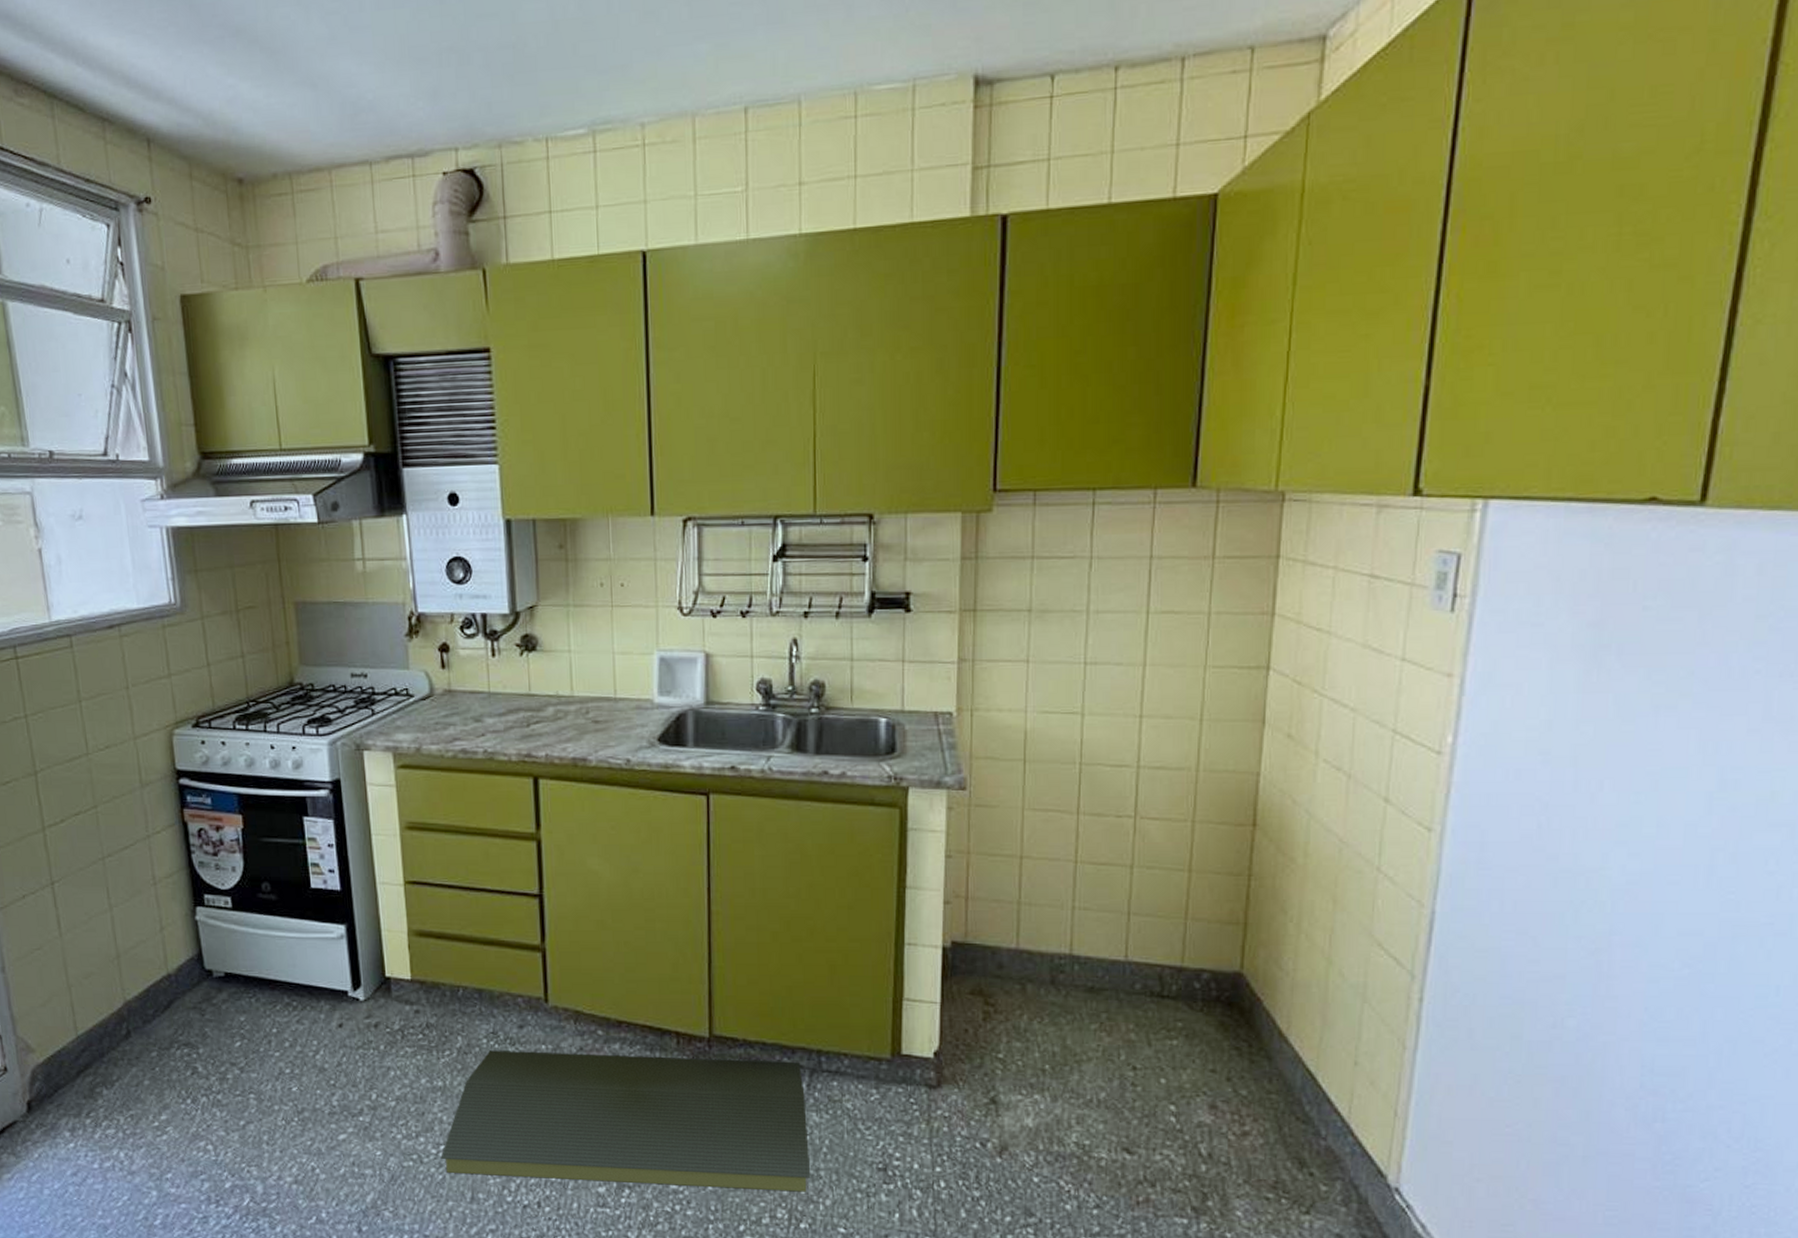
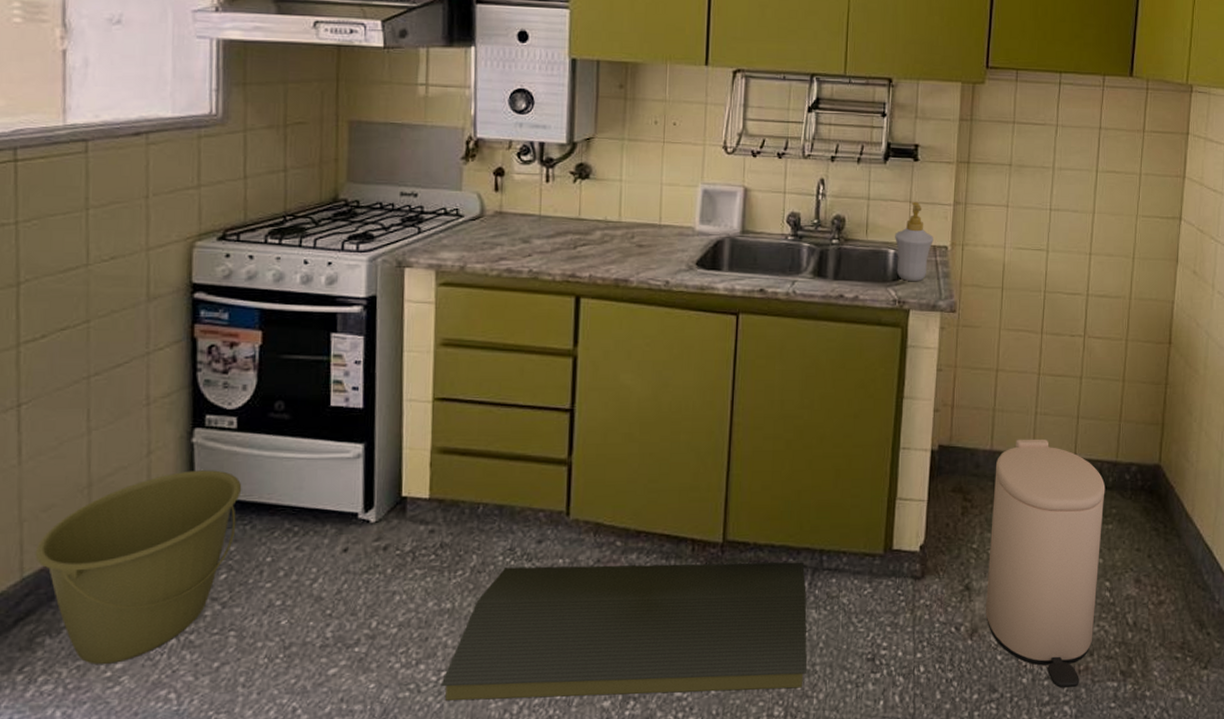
bucket: none [84,946,244,1115] -> present [35,470,242,664]
soap bottle: none [886,661,934,755] -> present [895,202,934,282]
pedal bin: none [1017,937,1168,1221] -> present [986,438,1106,689]

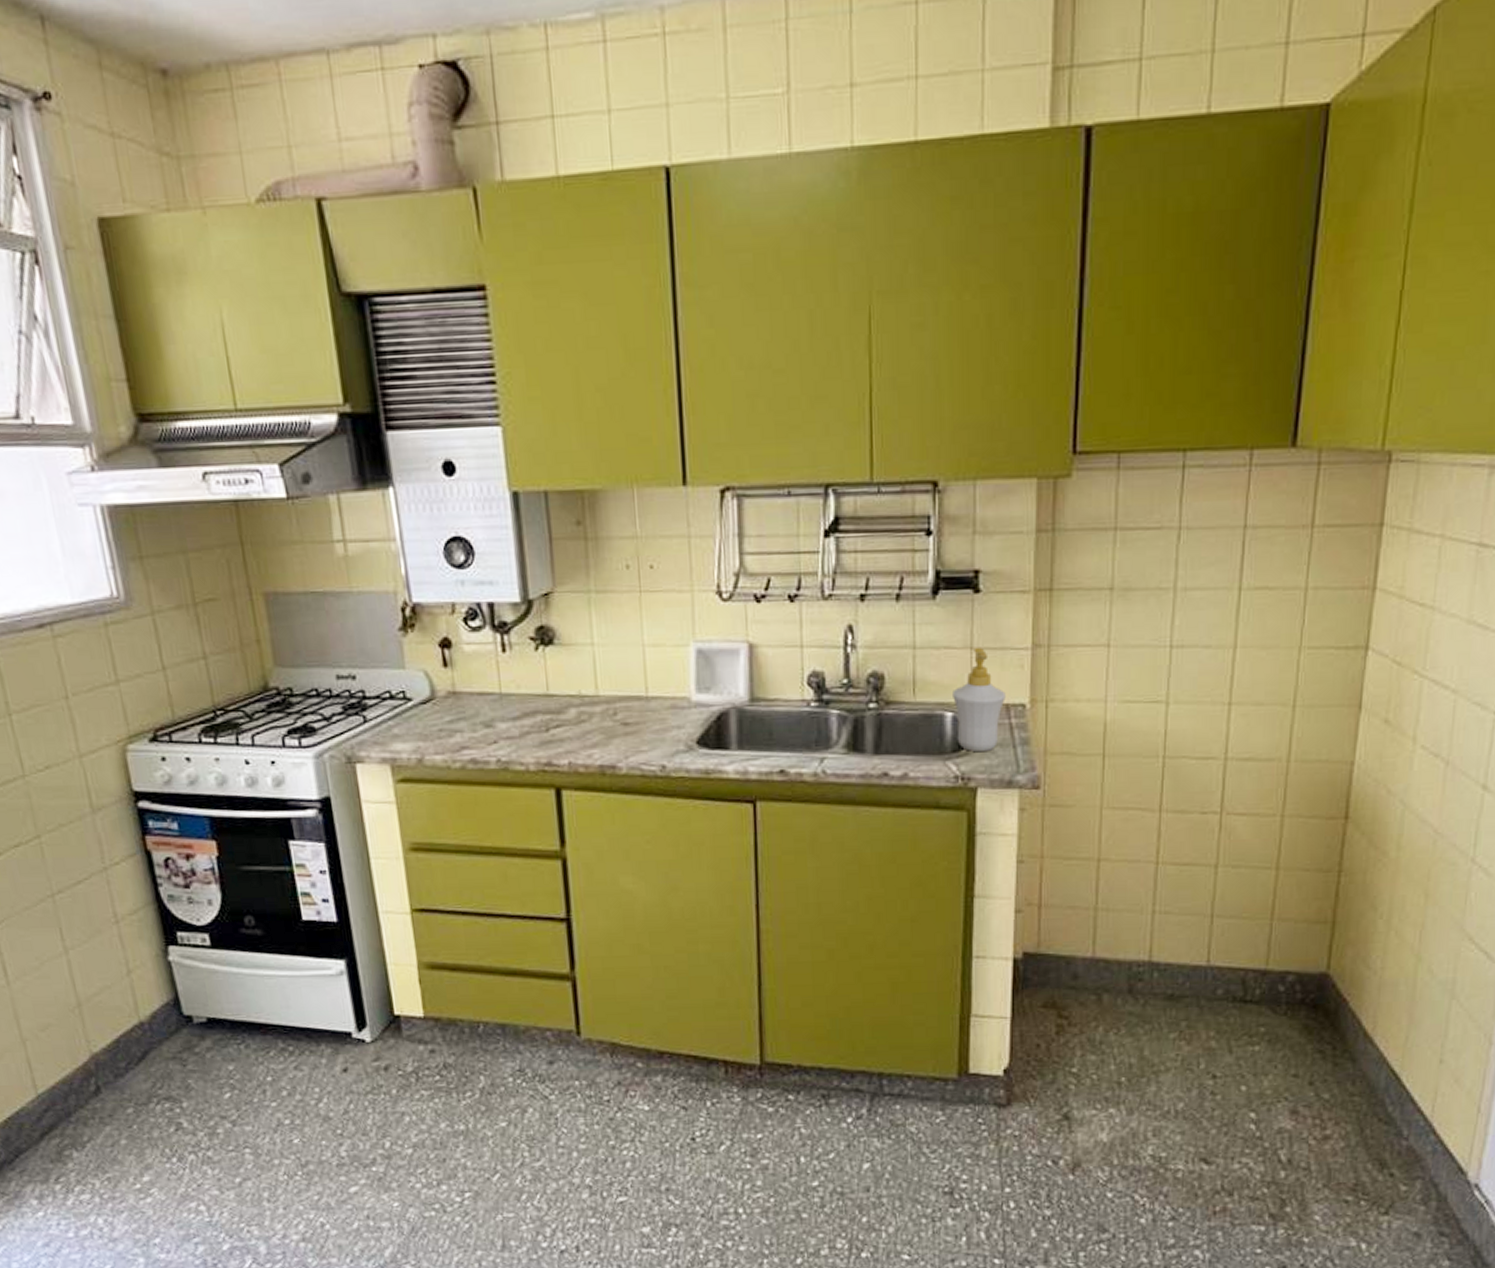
bucket: present [35,470,242,664] -> none [43,989,231,1177]
door mat: present [440,562,808,701] -> none [466,1086,873,1222]
pedal bin: present [986,438,1106,689] -> none [1091,943,1251,1231]

